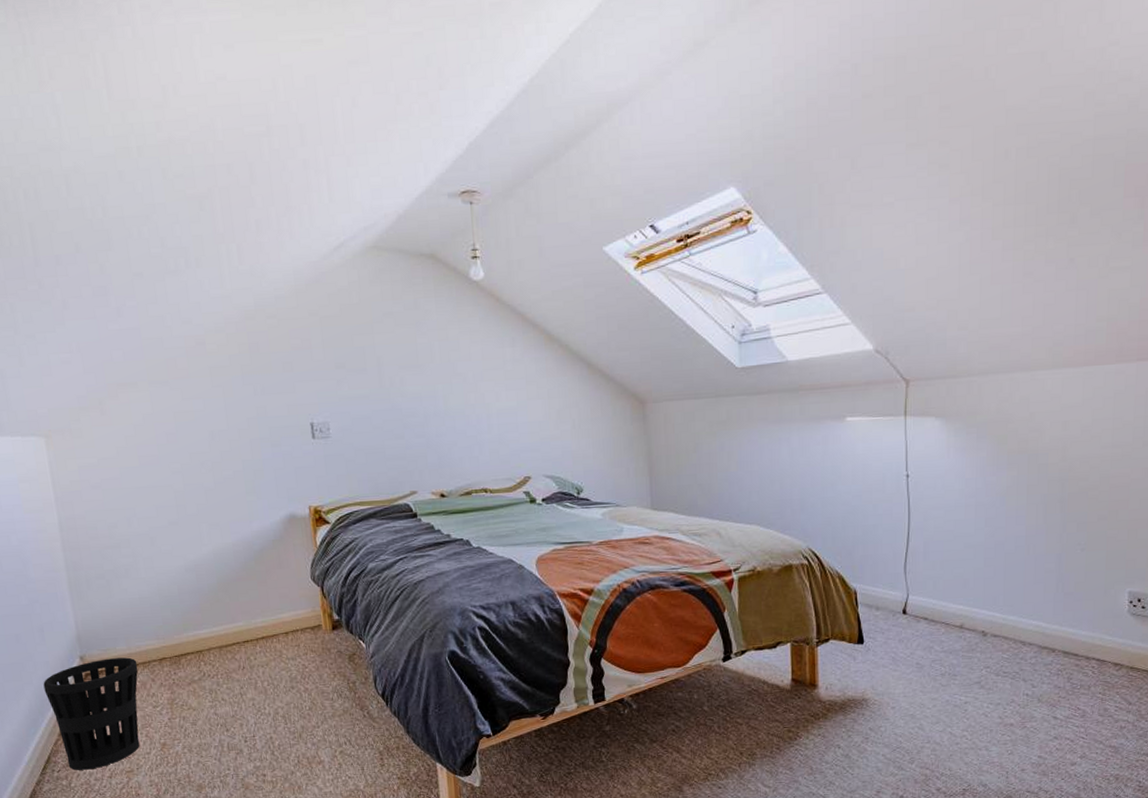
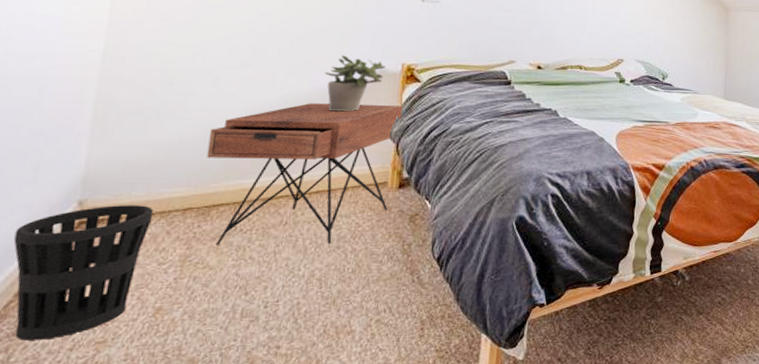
nightstand: none [161,549,327,689] -> present [206,103,403,245]
potted plant: none [242,504,295,561] -> present [325,55,386,112]

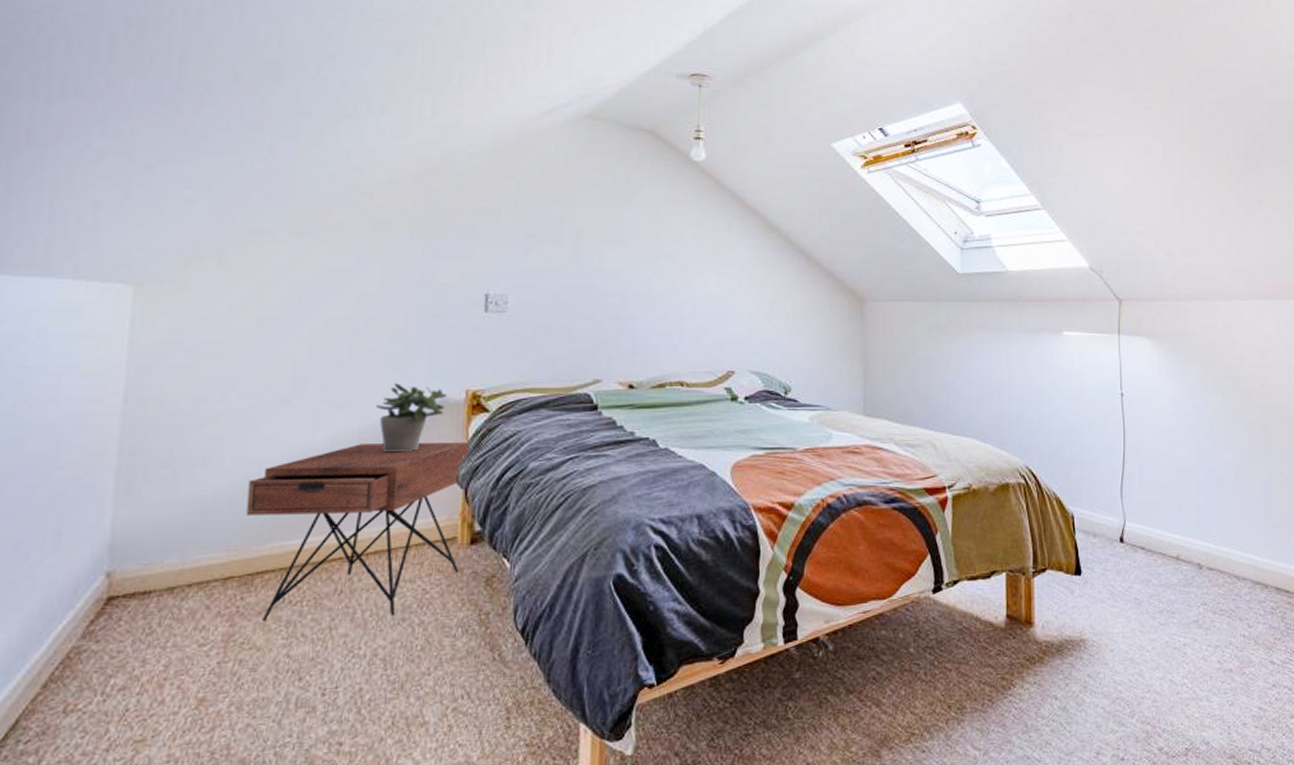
wastebasket: present [13,205,154,341] -> none [38,575,190,740]

